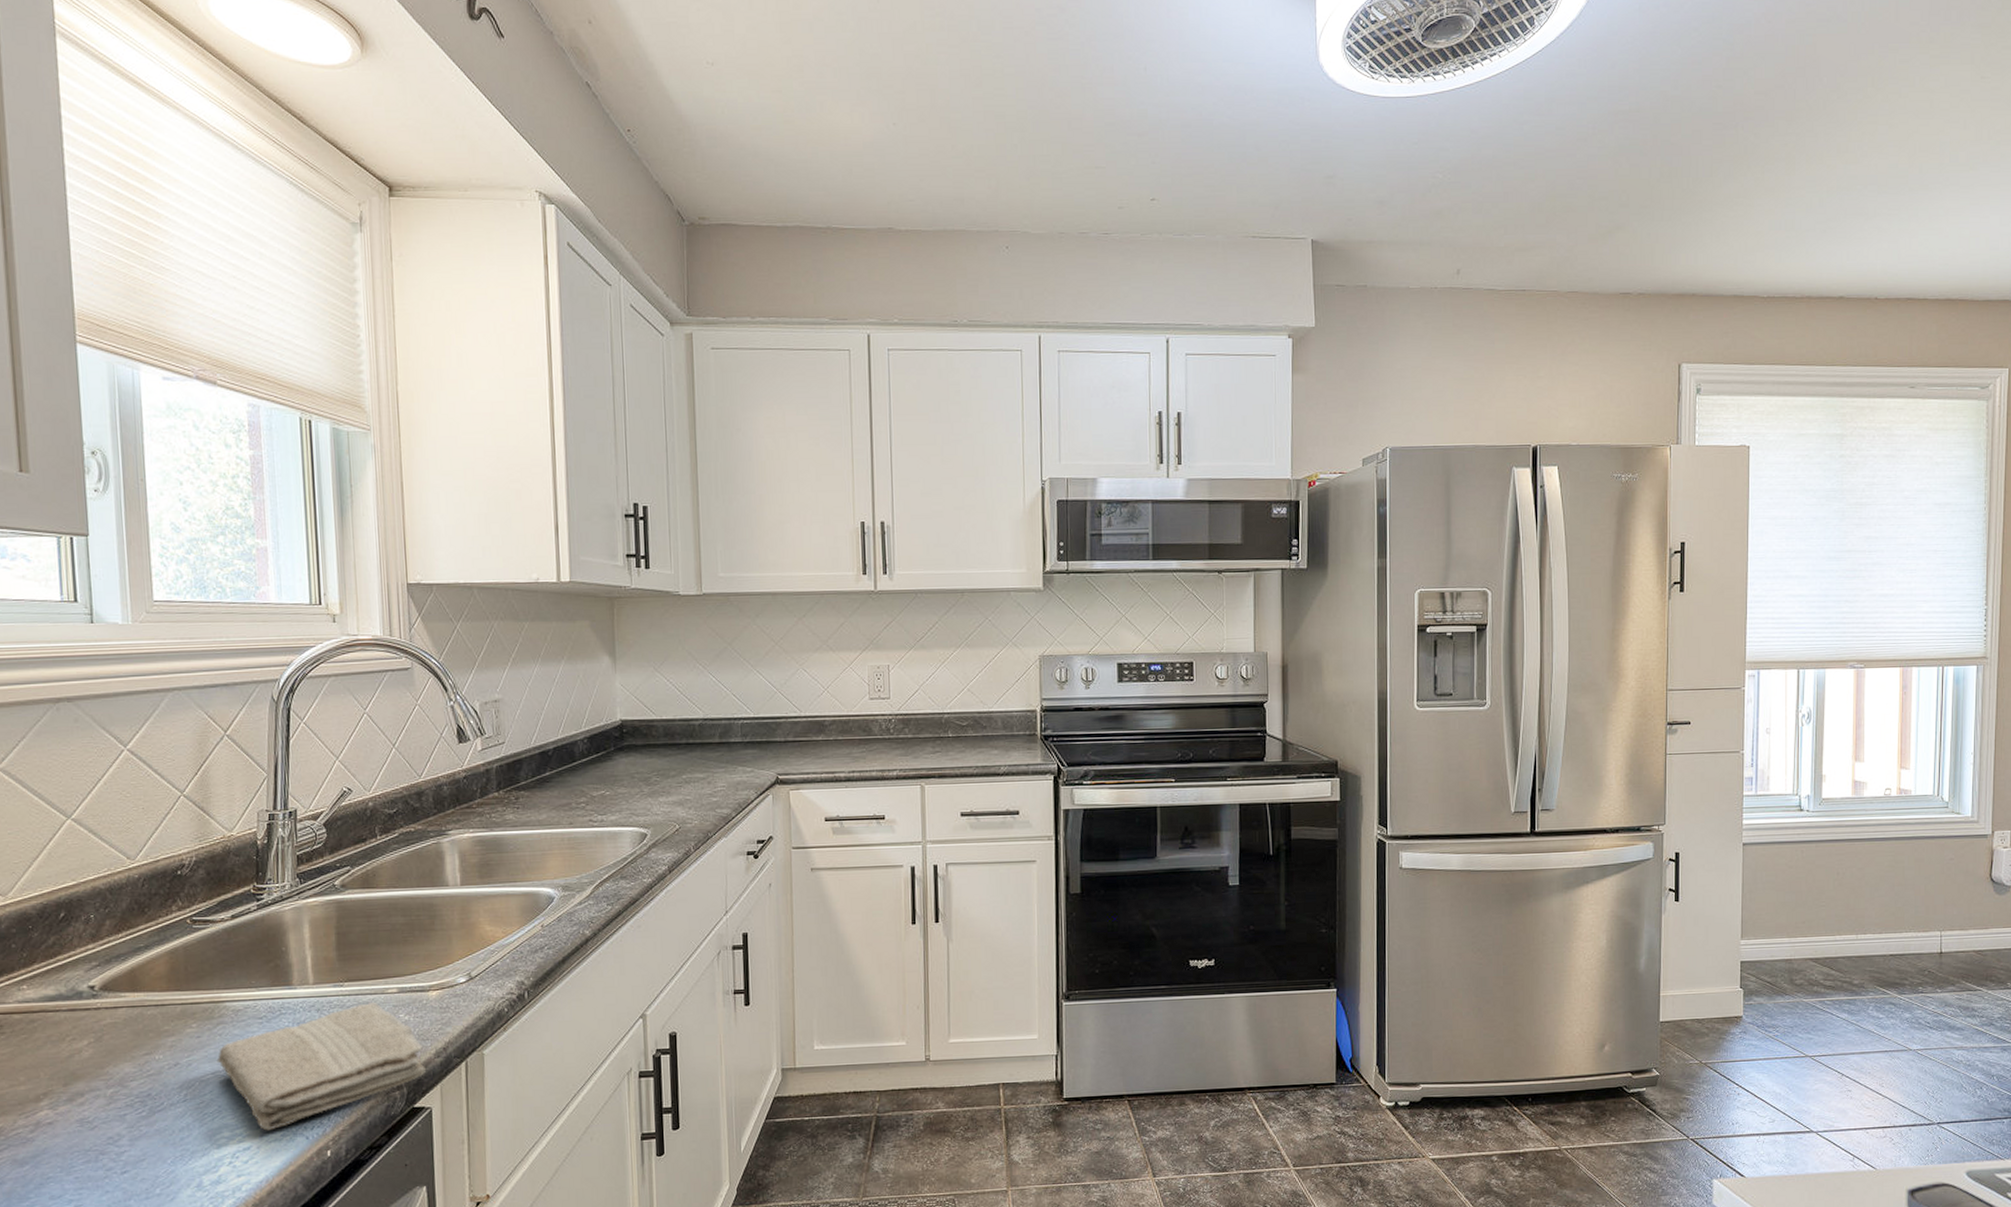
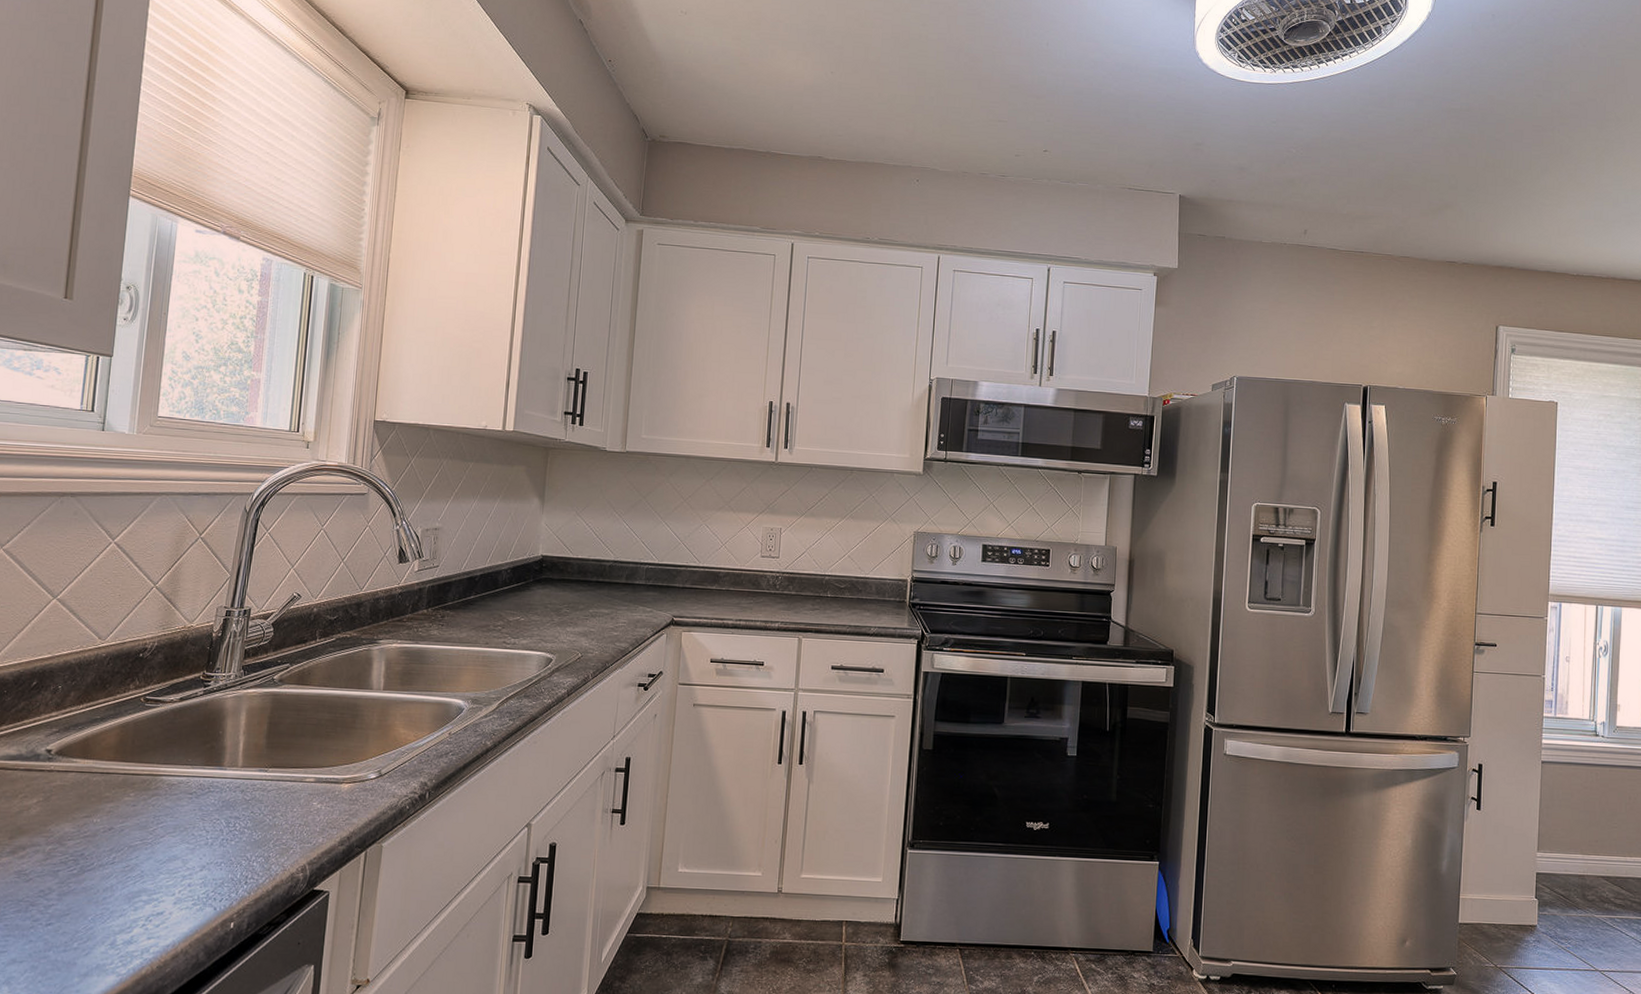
washcloth: present [216,1003,426,1131] -> none [146,789,329,899]

